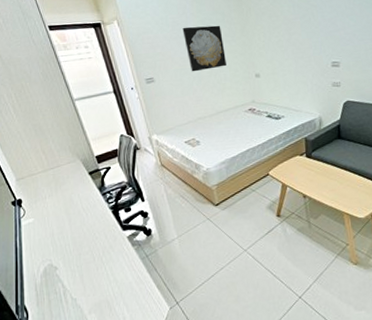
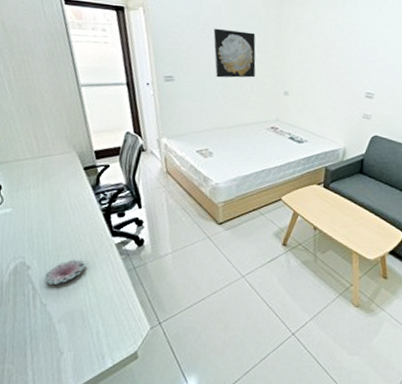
flower: none [71,255,104,281] -> present [44,259,86,284]

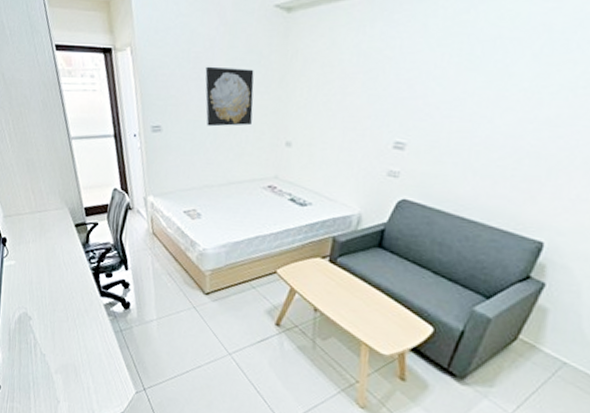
flower: present [44,259,86,284] -> none [43,314,78,337]

